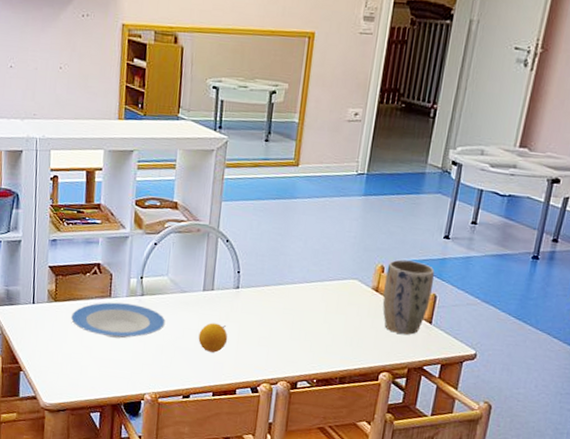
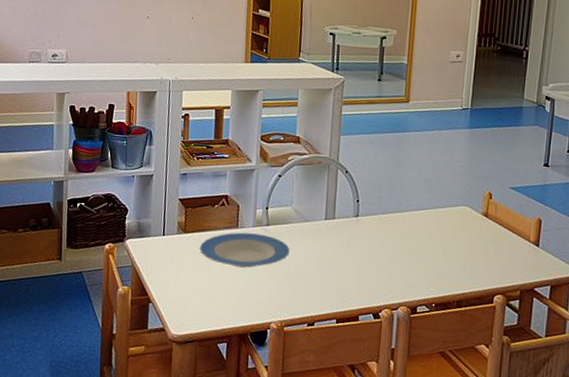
fruit: present [198,323,228,353] -> none [321,250,350,280]
plant pot: present [382,259,434,335] -> none [492,186,538,258]

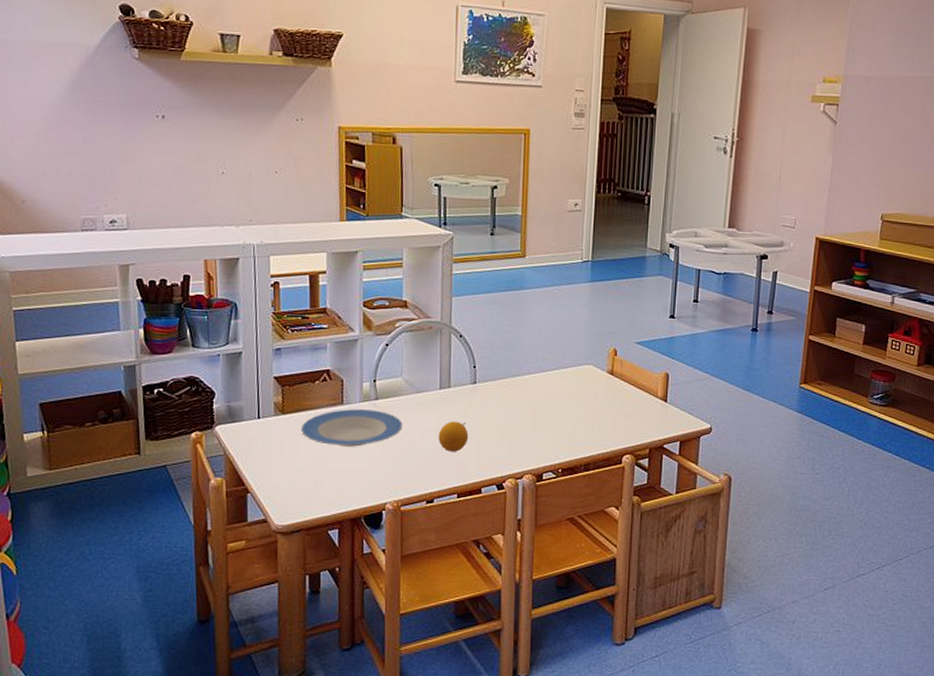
fruit: none [321,250,350,280] -> present [438,421,469,452]

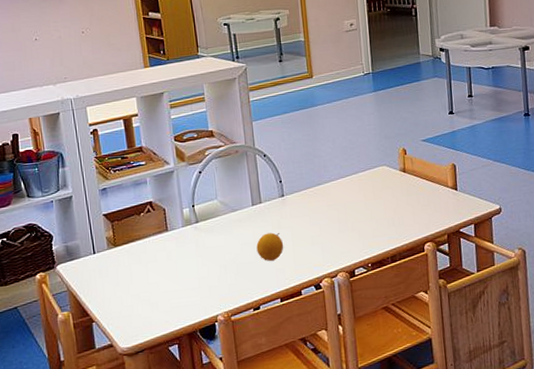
plate: present [300,409,403,447] -> none [132,232,224,270]

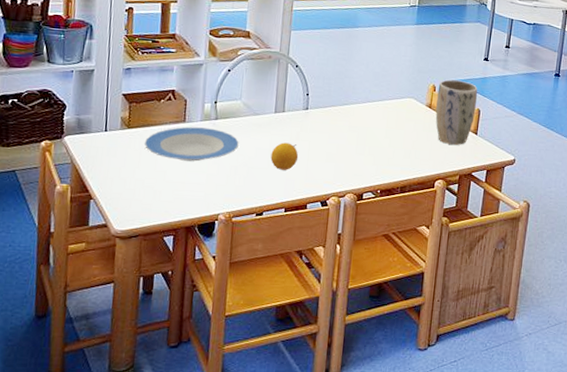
plate: none [132,232,224,270] -> present [144,126,239,162]
plant pot: none [408,138,451,205] -> present [435,79,478,145]

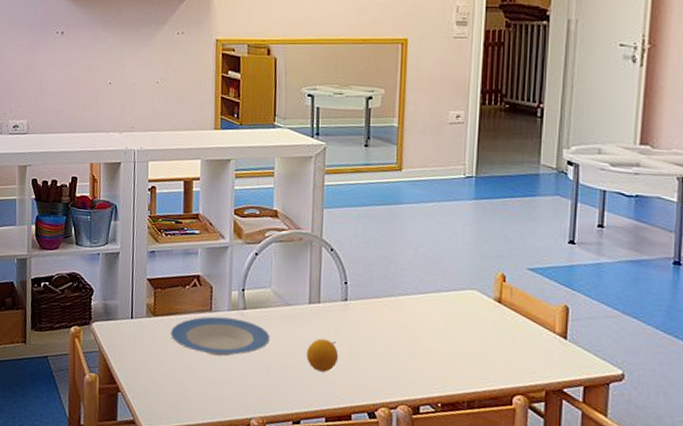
plant pot: present [435,79,478,145] -> none [507,267,564,352]

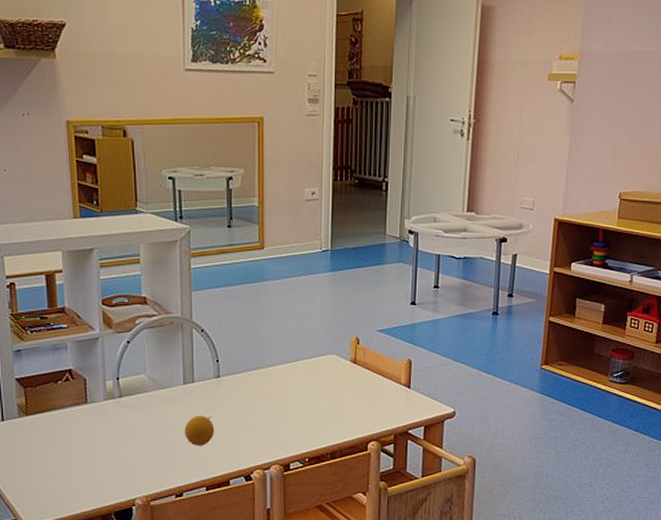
plate: present [170,316,270,356] -> none [45,407,148,445]

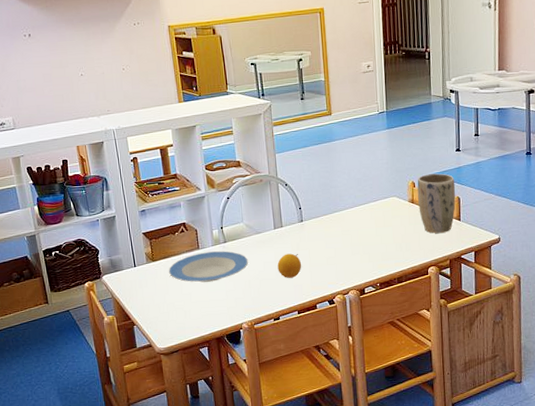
plate: none [45,407,148,445] -> present [168,251,248,283]
plant pot: none [362,329,407,401] -> present [417,173,456,233]

